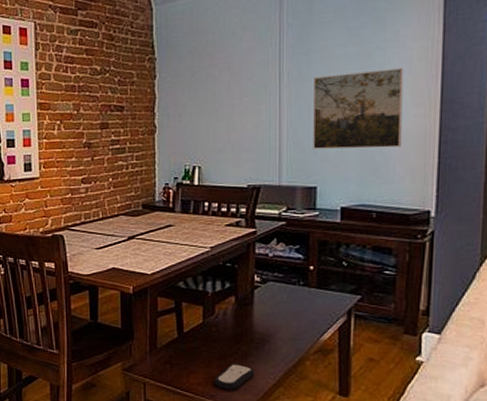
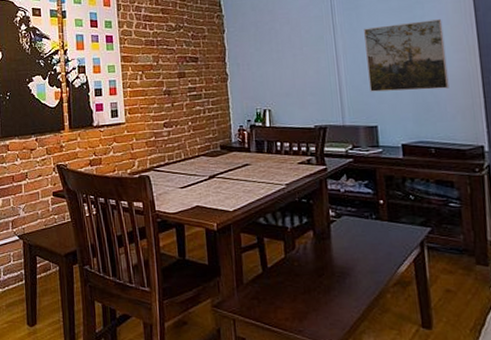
remote control: present [214,364,255,390] -> none [300,298,339,325]

